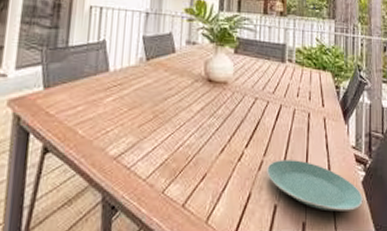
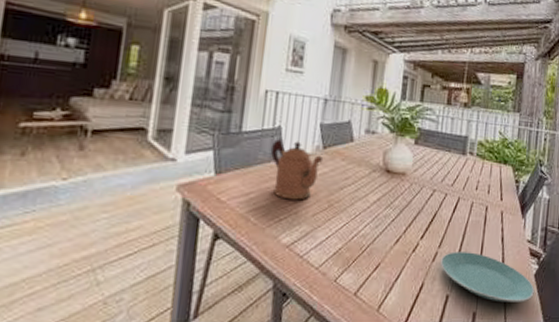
coffeepot: none [96,53,147,112] -> present [270,139,324,200]

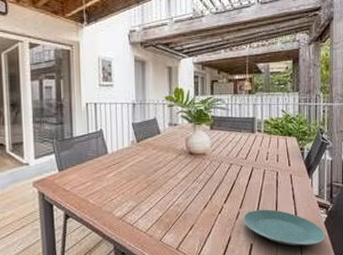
coffeepot: present [270,139,324,200] -> none [97,139,139,184]

